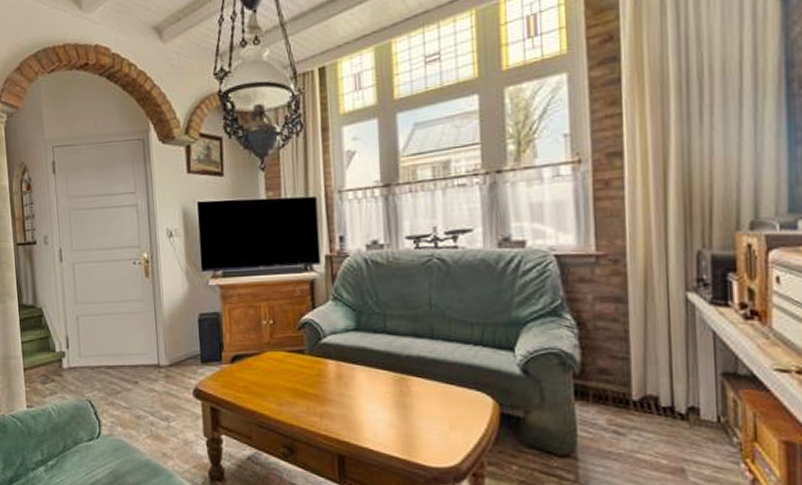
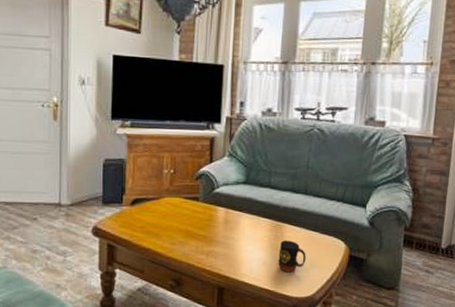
mug: none [407,396,443,437] -> present [278,240,306,273]

